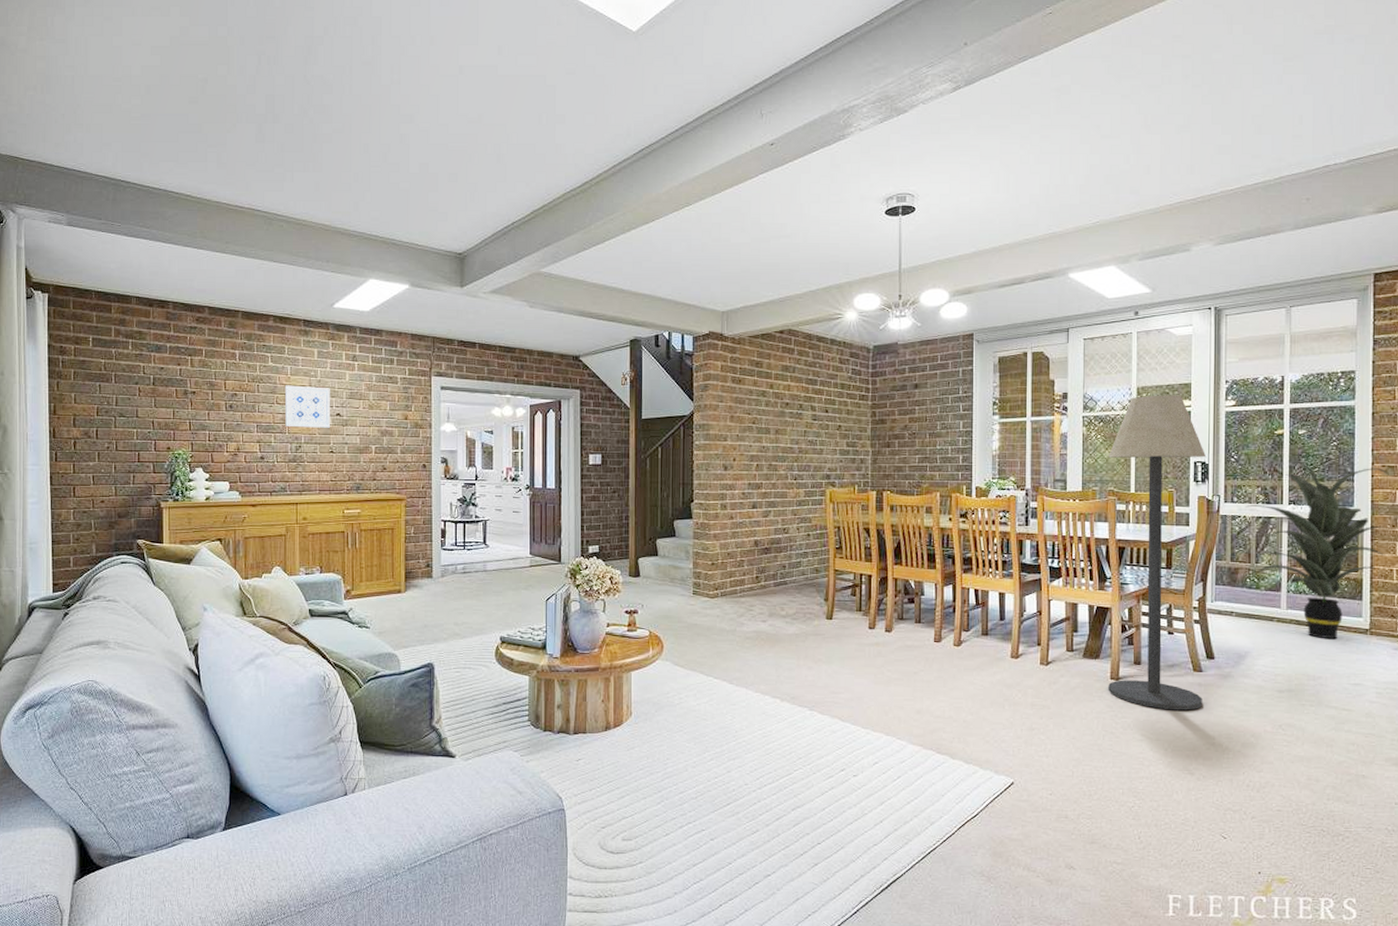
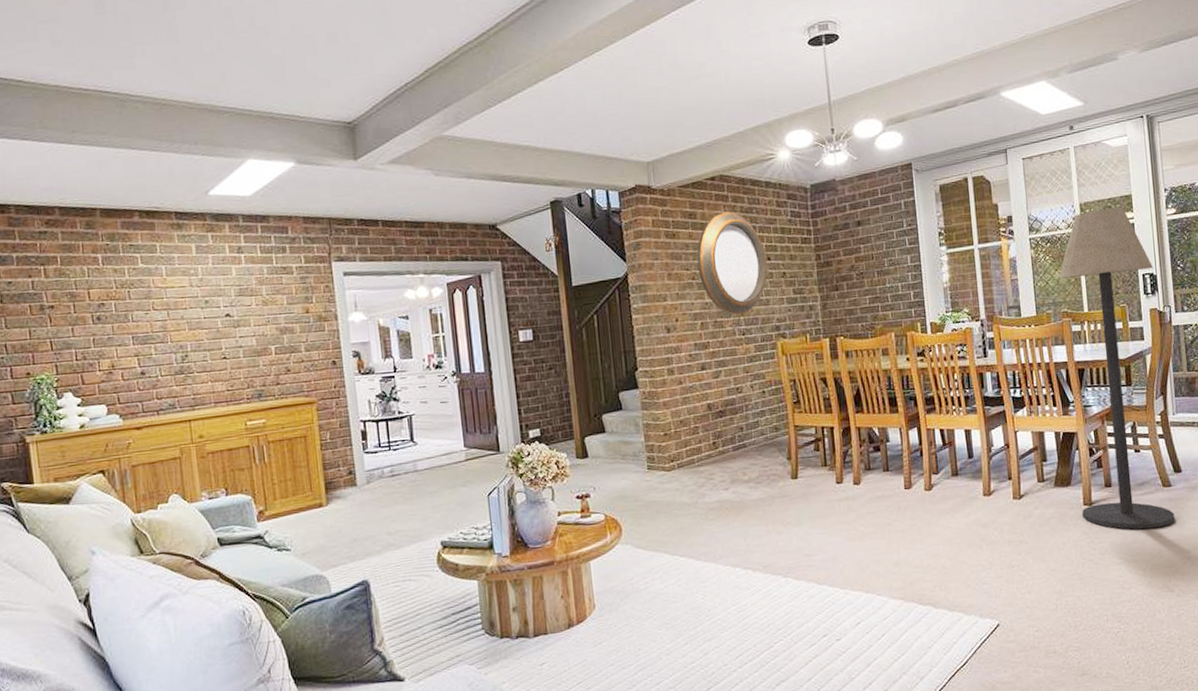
wall art: present [284,385,331,428] -> none [160,286,221,335]
home mirror: none [758,365,825,461] -> present [696,212,768,315]

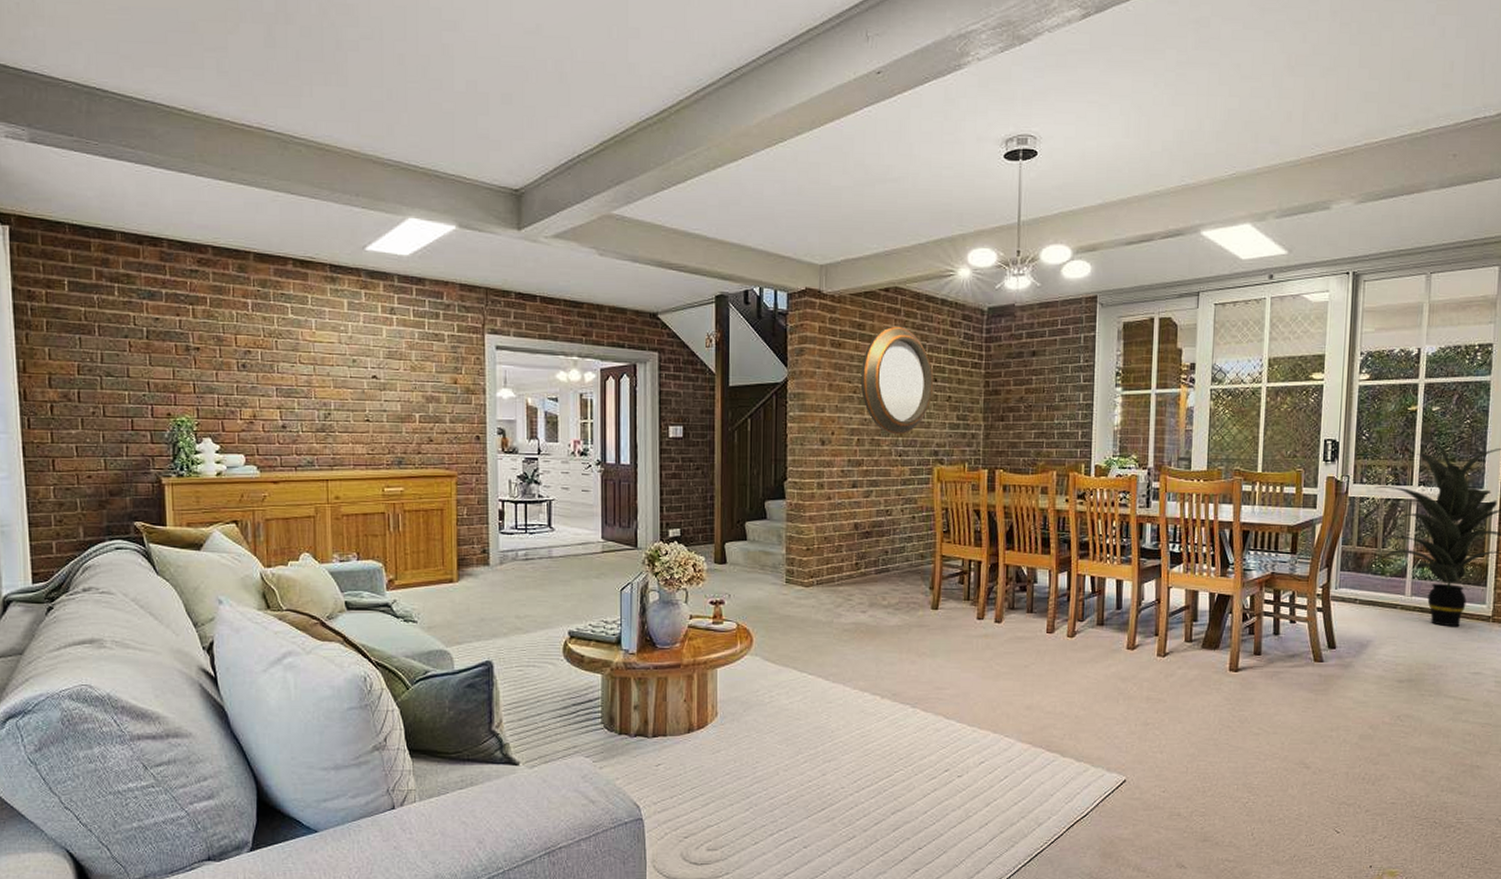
floor lamp: present [1059,207,1175,530] -> none [1226,367,1337,702]

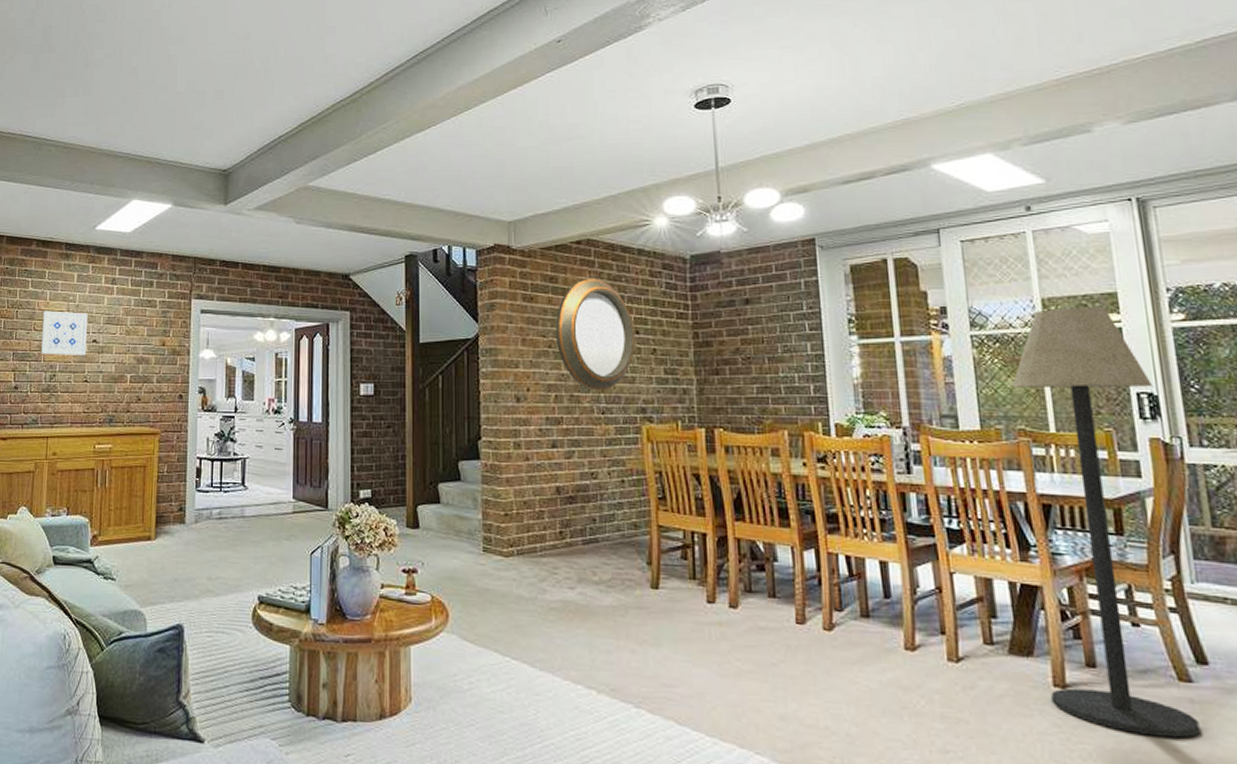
wall art: none [308,341,366,392] -> present [41,310,88,355]
floor lamp: none [1226,367,1337,702] -> present [1012,307,1200,738]

